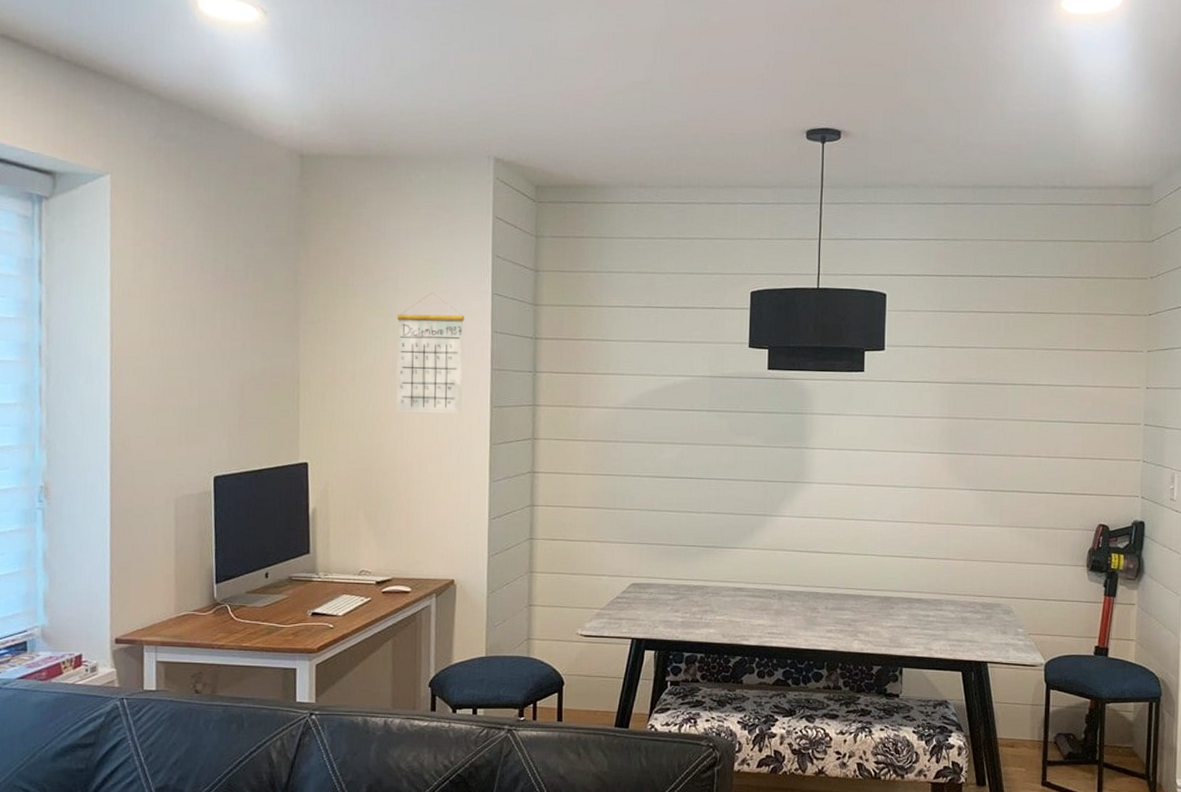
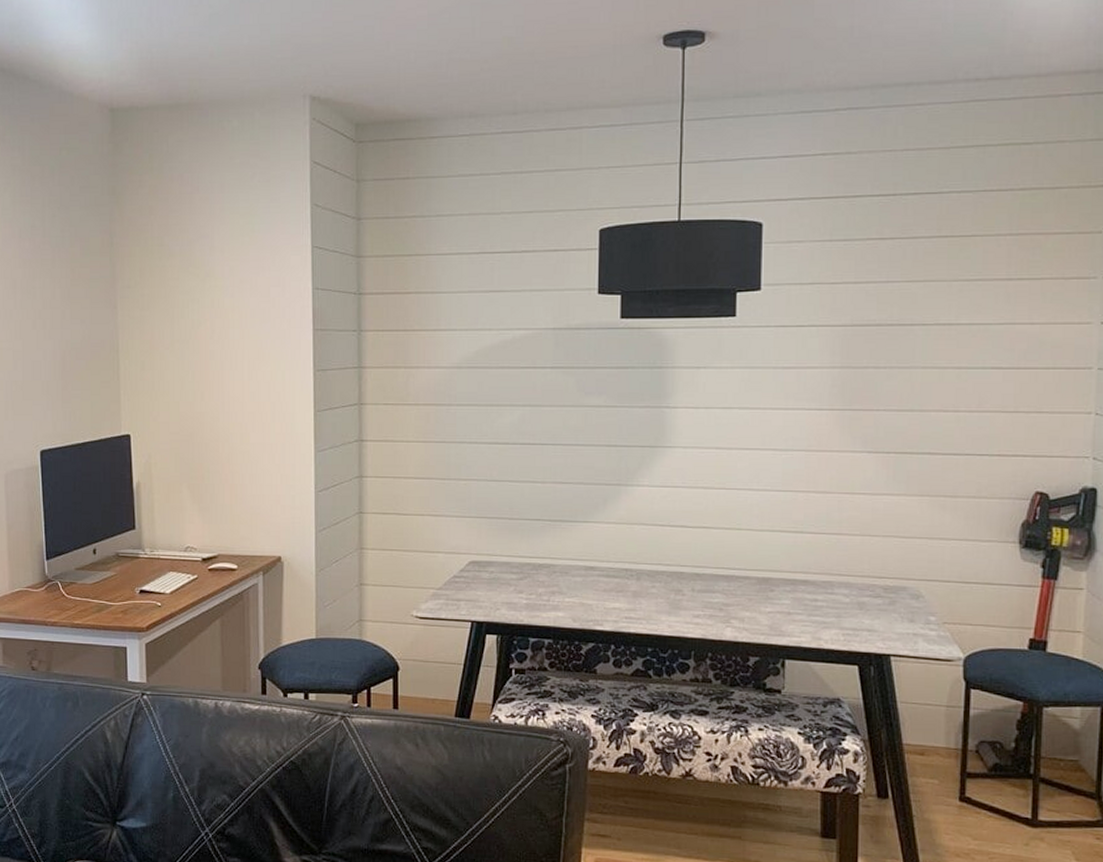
calendar: present [396,292,465,413] -> none [213,248,284,378]

